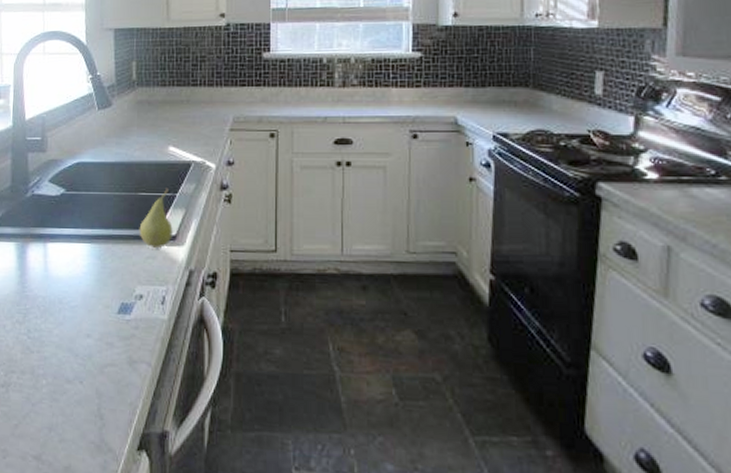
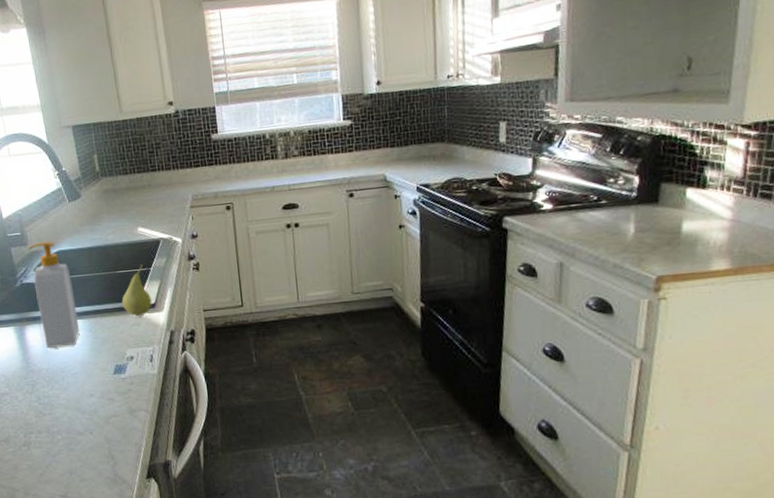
soap bottle: none [46,150,89,274] -> present [28,241,80,349]

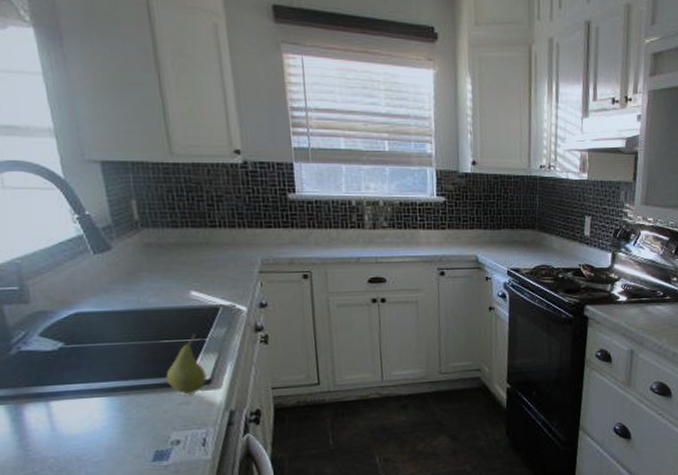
soap bottle: present [28,241,80,349] -> none [30,300,106,433]

